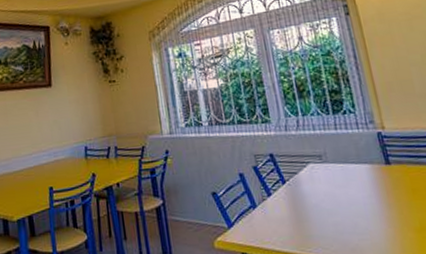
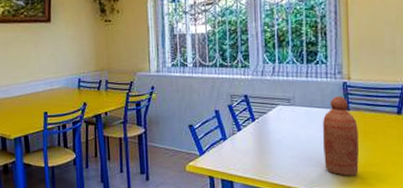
bottle: none [362,148,415,244] -> present [322,96,359,176]

